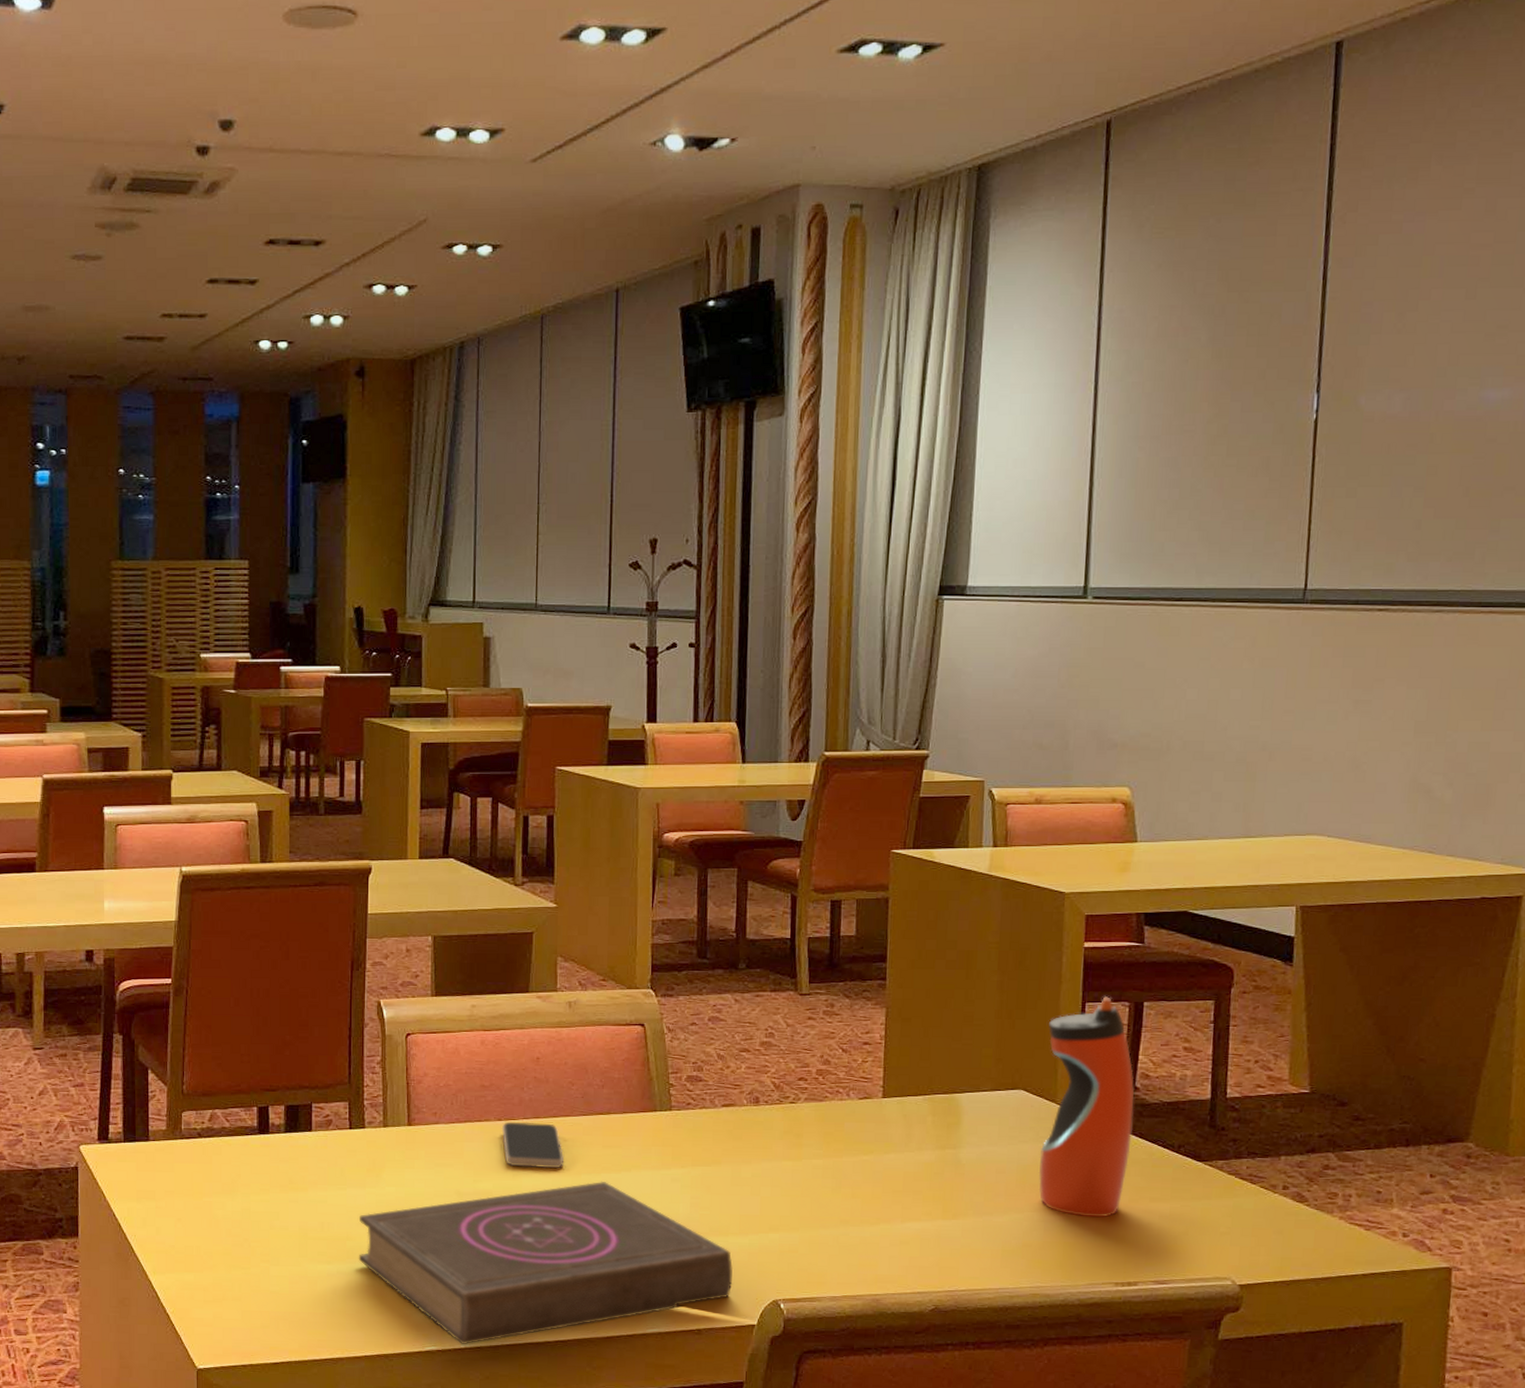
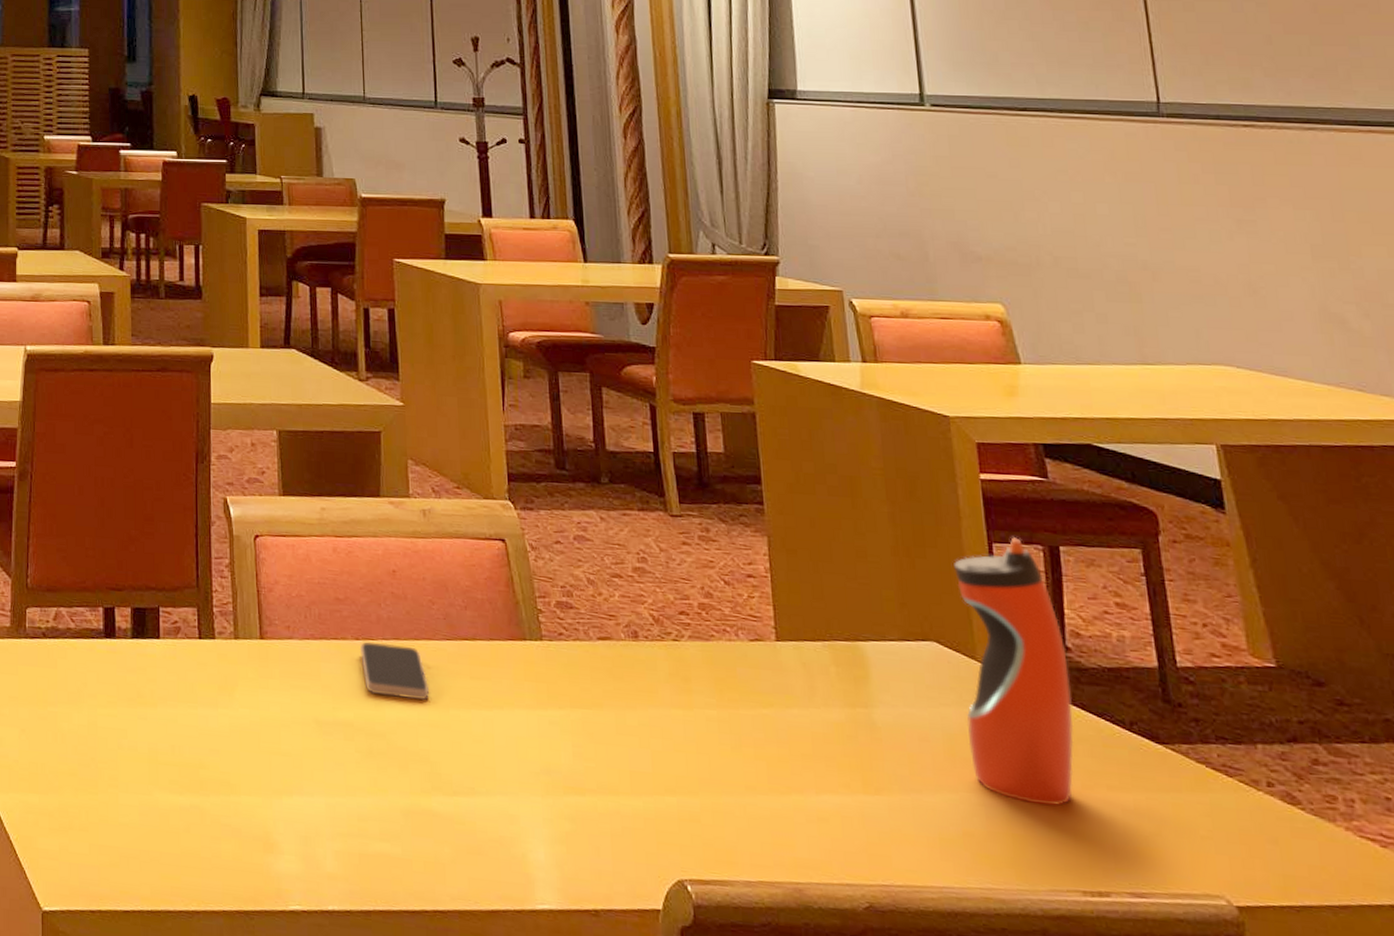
book: present [358,1181,733,1344] -> none [212,718,630,906]

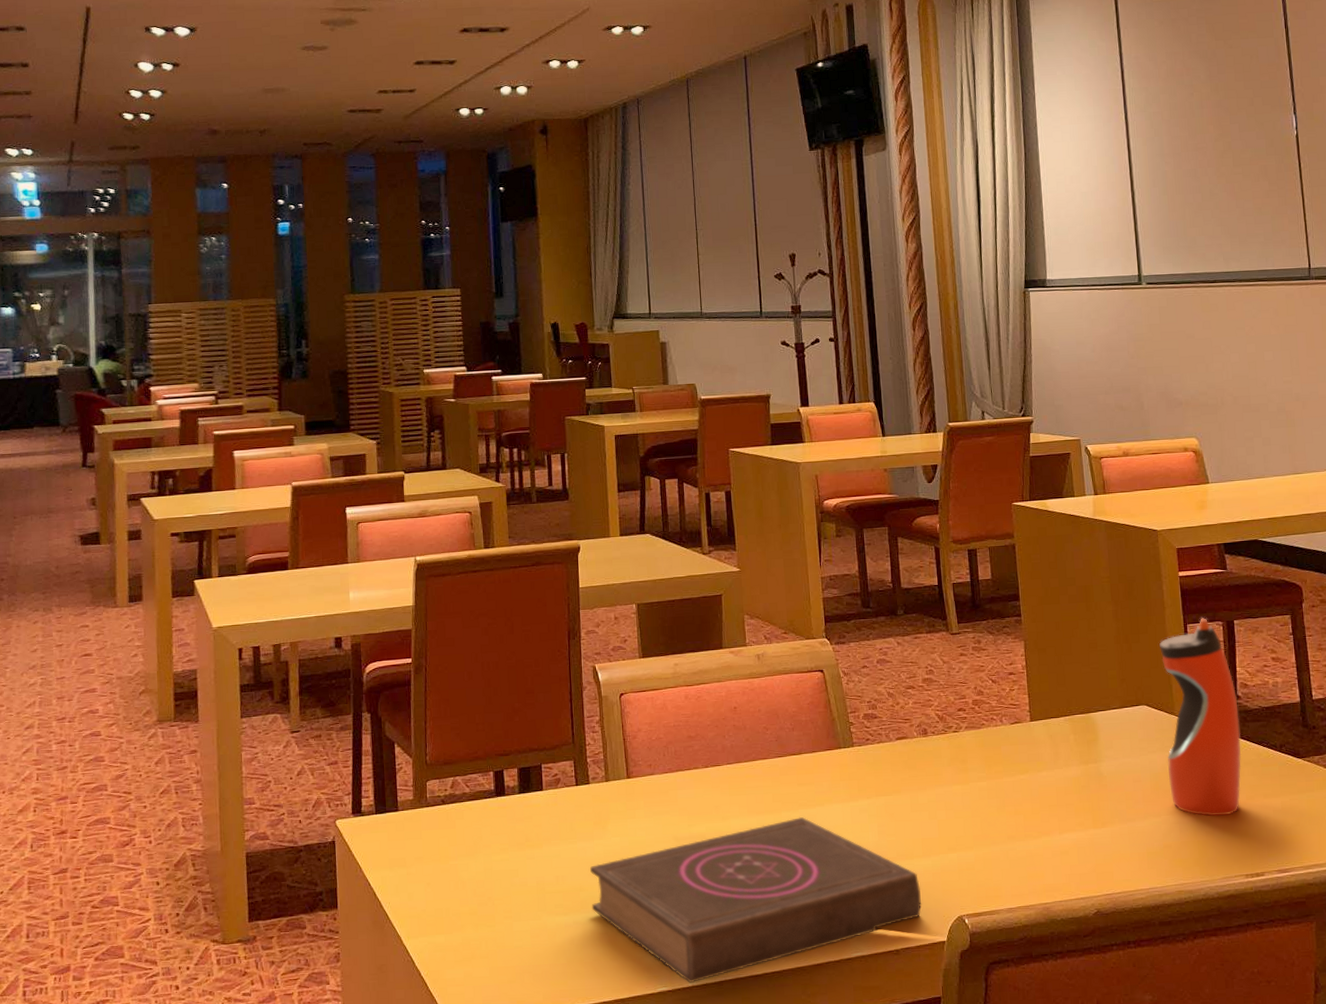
book: none [212,718,630,906] -> present [590,816,922,983]
smartphone: present [359,642,430,701] -> none [708,767,766,810]

